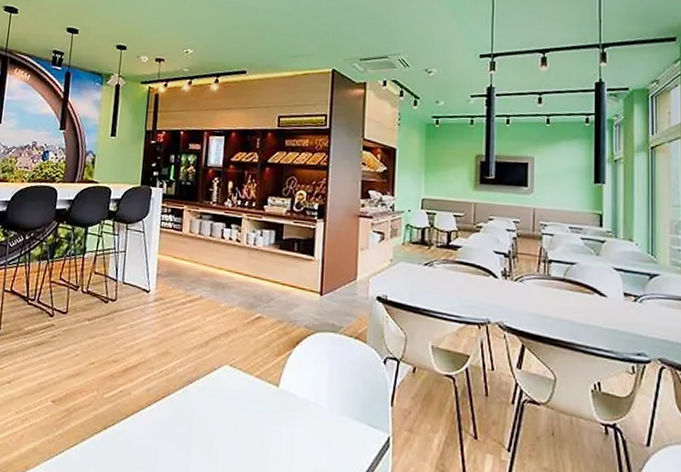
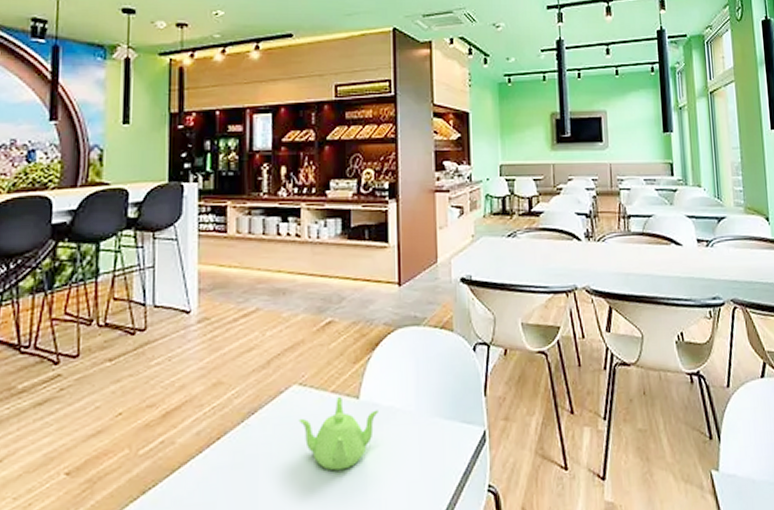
teapot: none [227,381,295,445] -> present [299,395,378,471]

